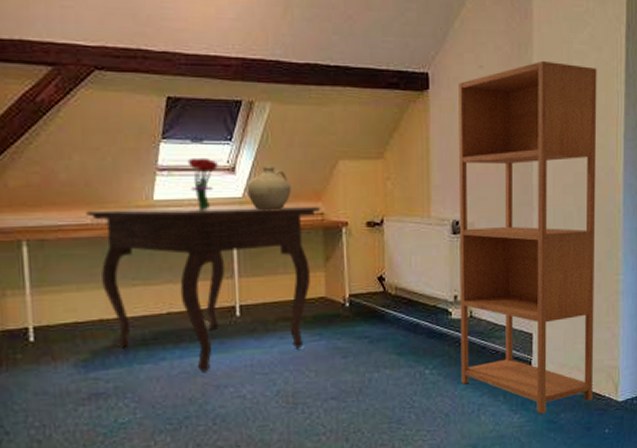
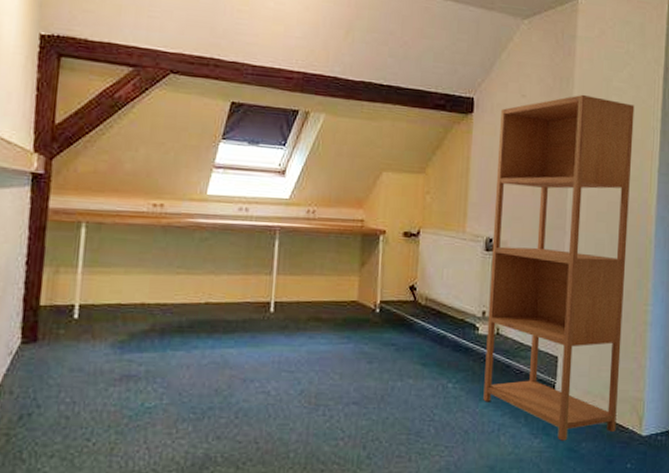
dining table: present [86,206,320,372] -> none [143,199,361,364]
bouquet: present [187,157,218,210] -> none [242,158,270,208]
ceramic jug: present [246,167,292,209] -> none [293,172,336,213]

